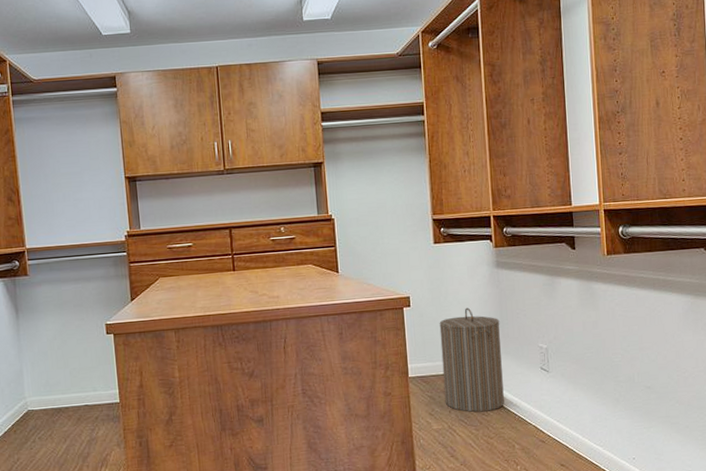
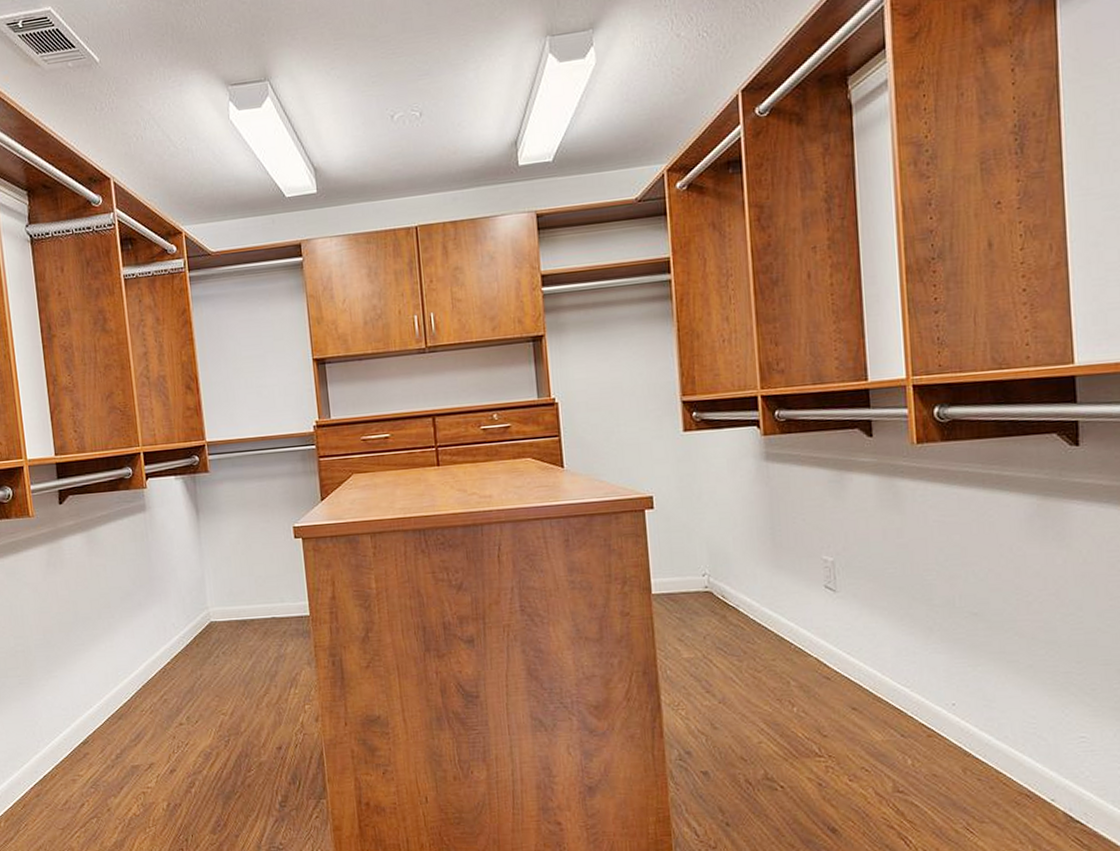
laundry hamper: present [439,307,504,413] -> none [690,510,776,640]

